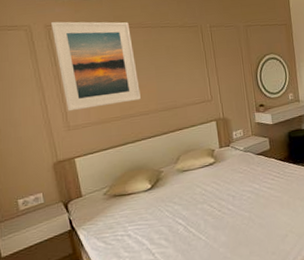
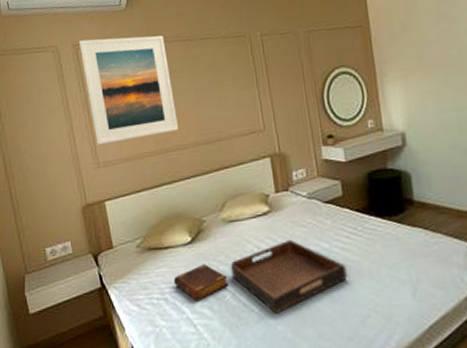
book: none [135,205,181,235] -> present [173,264,229,302]
serving tray: none [183,182,272,240] -> present [231,239,347,314]

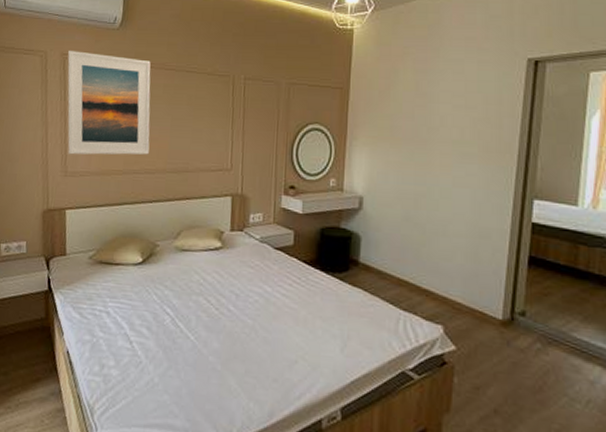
book: present [173,264,229,302] -> none [118,286,171,320]
serving tray: present [231,239,347,314] -> none [175,277,284,345]

